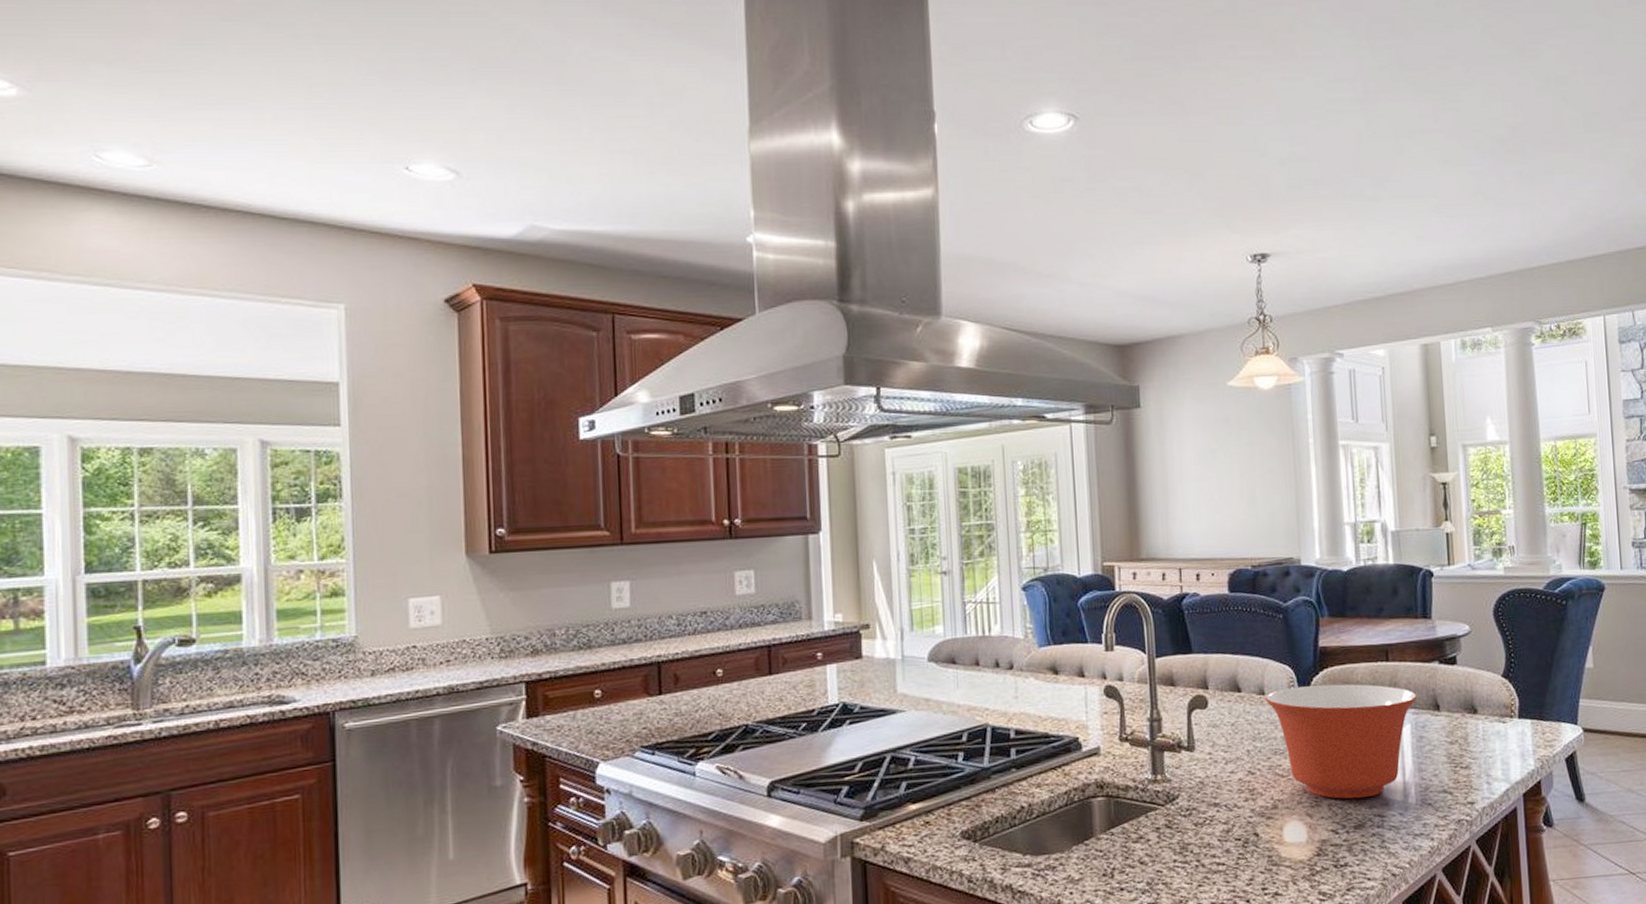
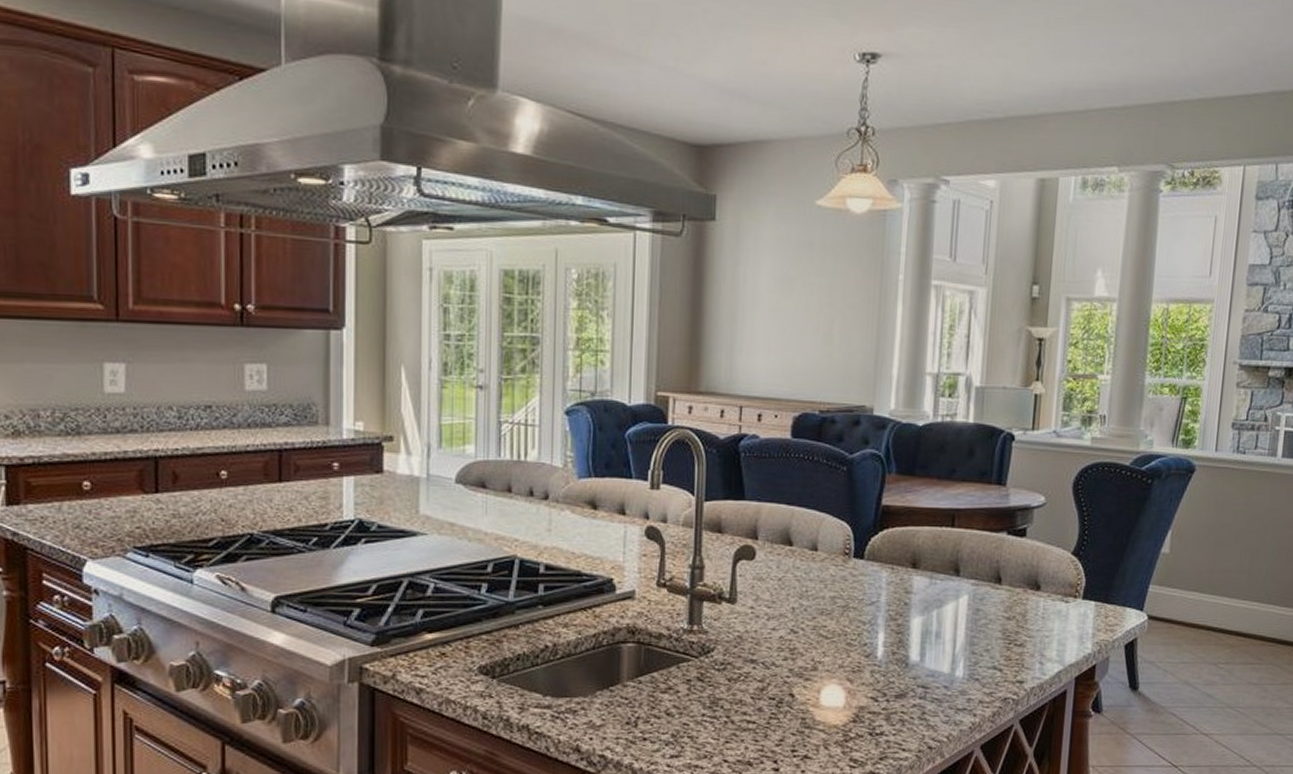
mixing bowl: present [1265,684,1418,799] -> none [817,546,980,668]

